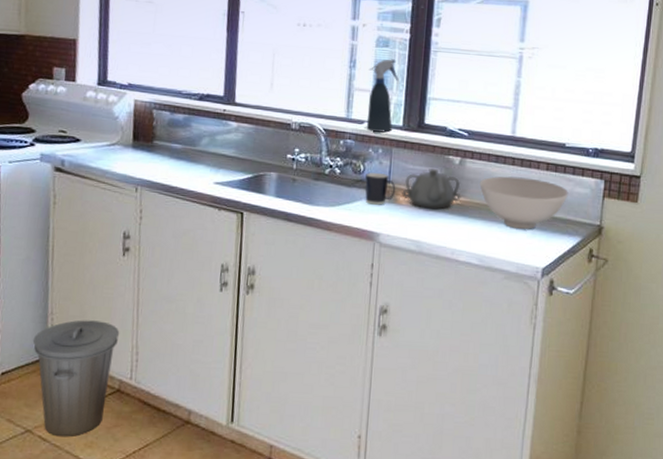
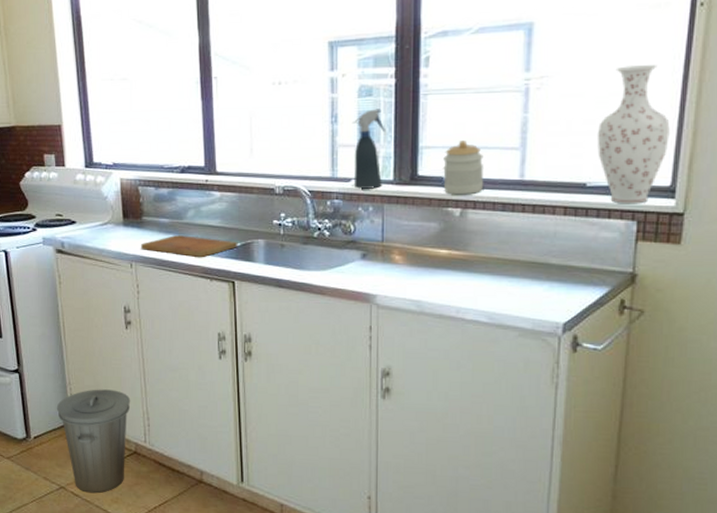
cutting board: none [149,161,251,186] -> present [141,234,238,257]
mug: present [365,172,396,205] -> none [357,231,391,266]
teapot: present [402,168,461,209] -> none [397,222,464,266]
jar: none [446,96,483,145] -> present [443,140,485,195]
bowl: present [479,176,569,229] -> none [485,225,592,282]
vase: none [575,47,632,166] -> present [597,65,670,204]

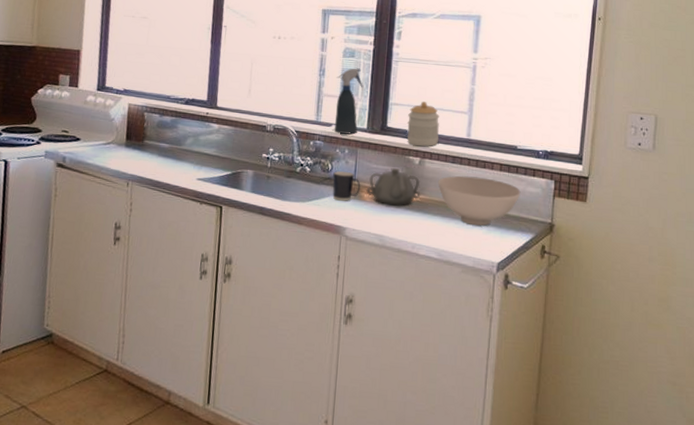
trash can: present [56,389,131,494] -> none [31,303,109,414]
cutting board: present [141,234,238,257] -> none [139,159,229,182]
mug: none [357,231,391,266] -> present [332,171,361,201]
teapot: none [397,222,464,266] -> present [366,167,421,206]
bowl: none [485,225,592,282] -> present [438,176,521,226]
vase: present [597,65,670,204] -> none [525,57,578,167]

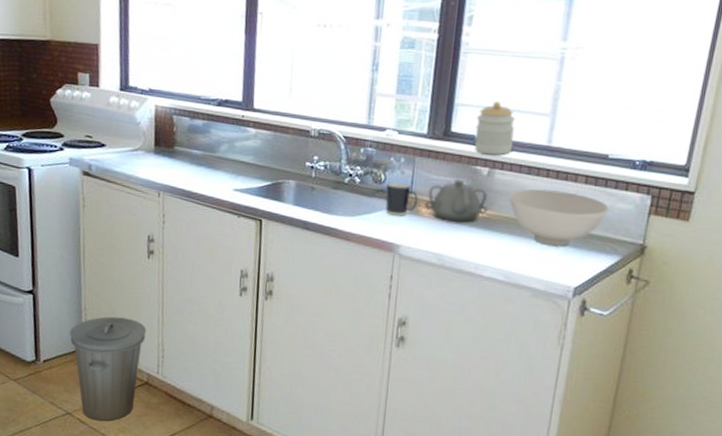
trash can: none [31,303,109,414] -> present [69,316,147,422]
spray bottle: present [334,68,363,135] -> none [388,61,424,141]

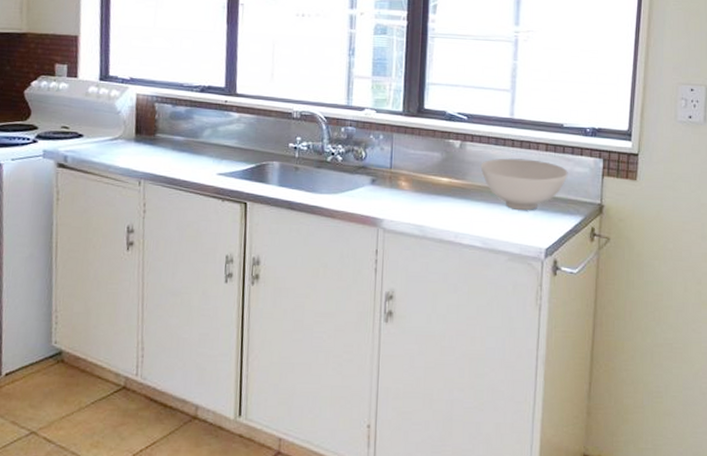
trash can: present [69,316,147,422] -> none [36,316,125,438]
mug: present [385,182,418,216] -> none [367,158,398,191]
teapot: present [424,178,489,222] -> none [404,152,463,193]
jar: present [474,101,515,155] -> none [446,80,481,129]

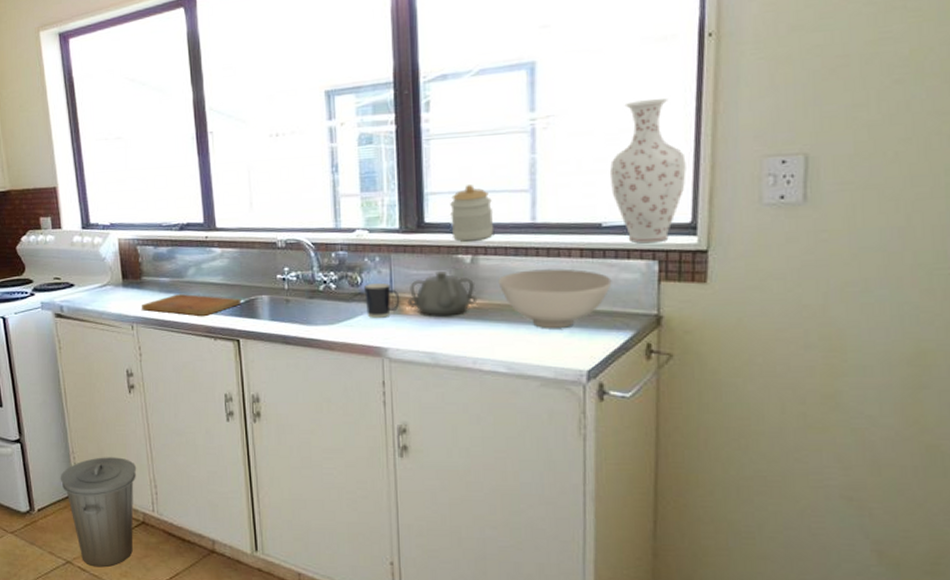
trash can: none [36,316,125,438] -> present [60,457,137,568]
cutting board: none [152,153,253,177] -> present [142,293,242,316]
mug: none [367,158,398,191] -> present [364,282,400,318]
teapot: none [404,152,463,193] -> present [407,270,478,316]
jar: none [446,80,481,129] -> present [450,185,494,241]
vase: none [571,28,626,144] -> present [609,98,686,244]

